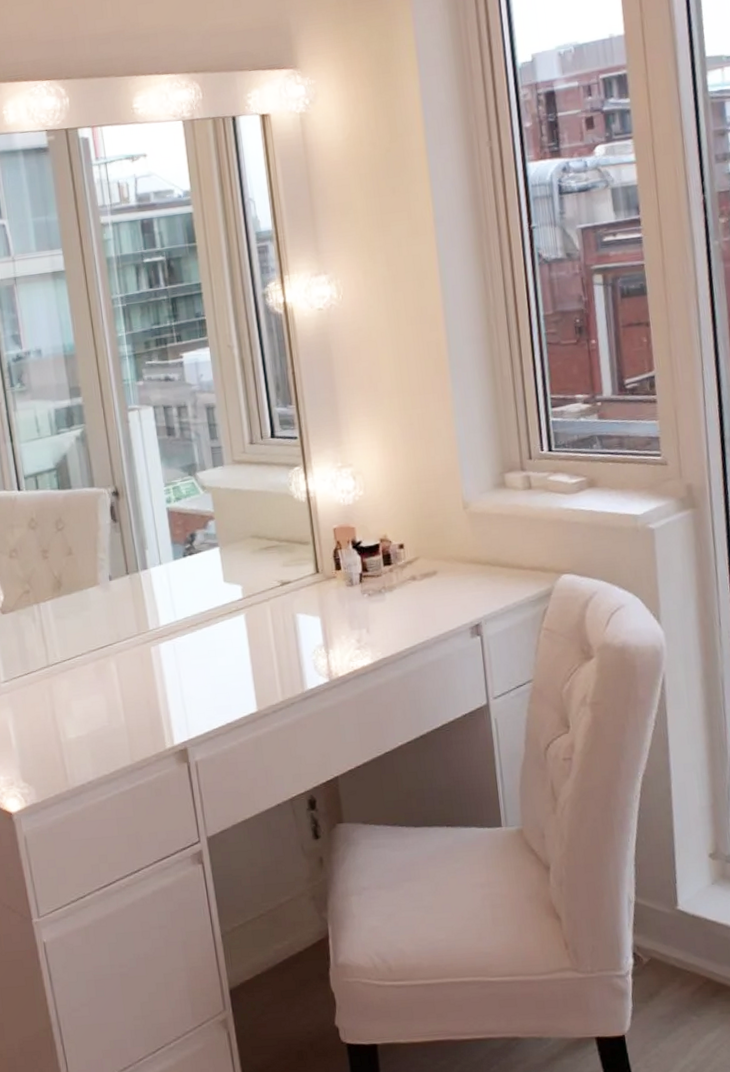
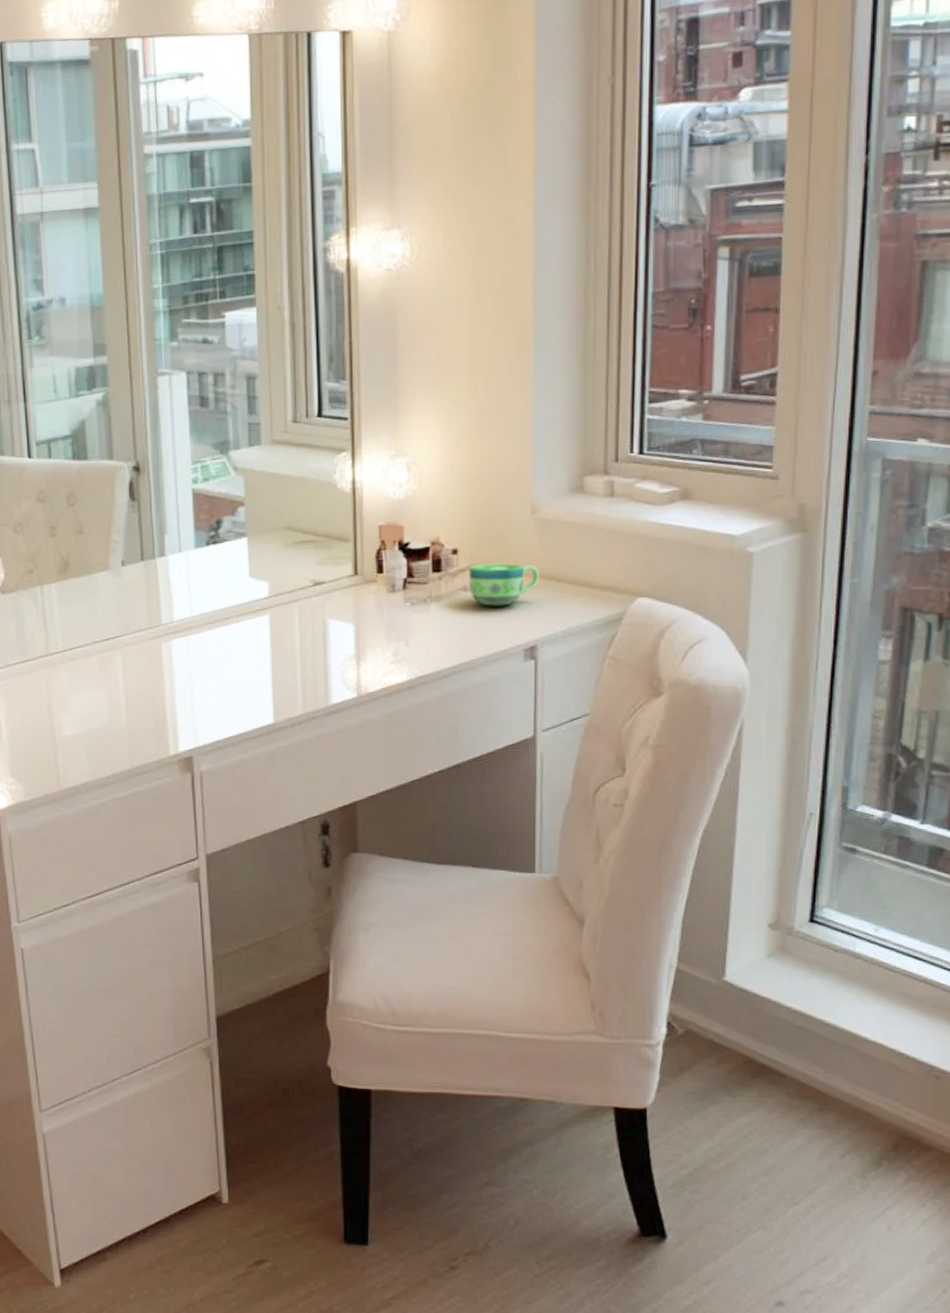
cup: none [414,553,476,592] -> present [468,563,539,606]

